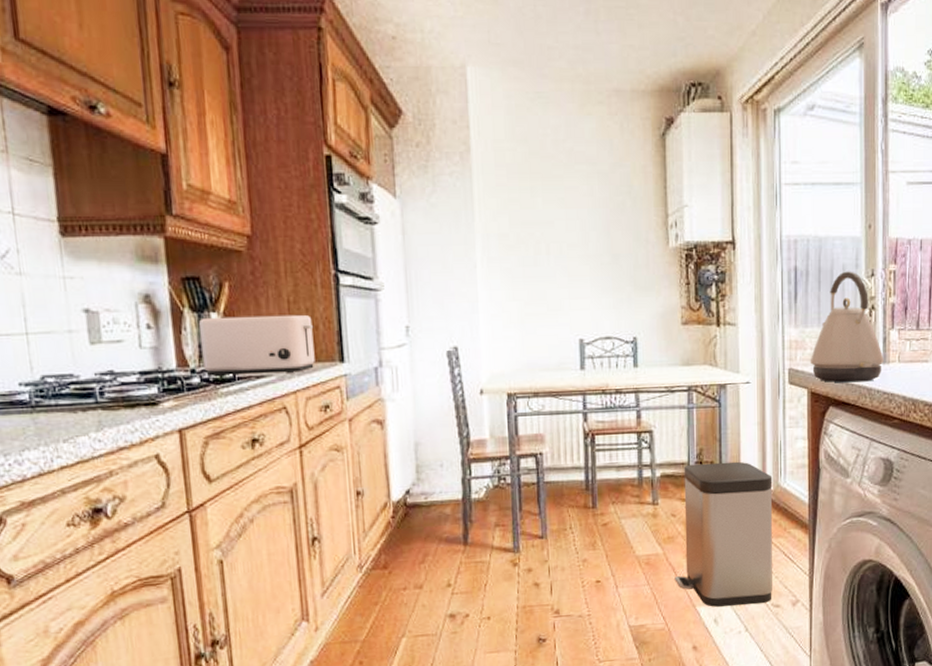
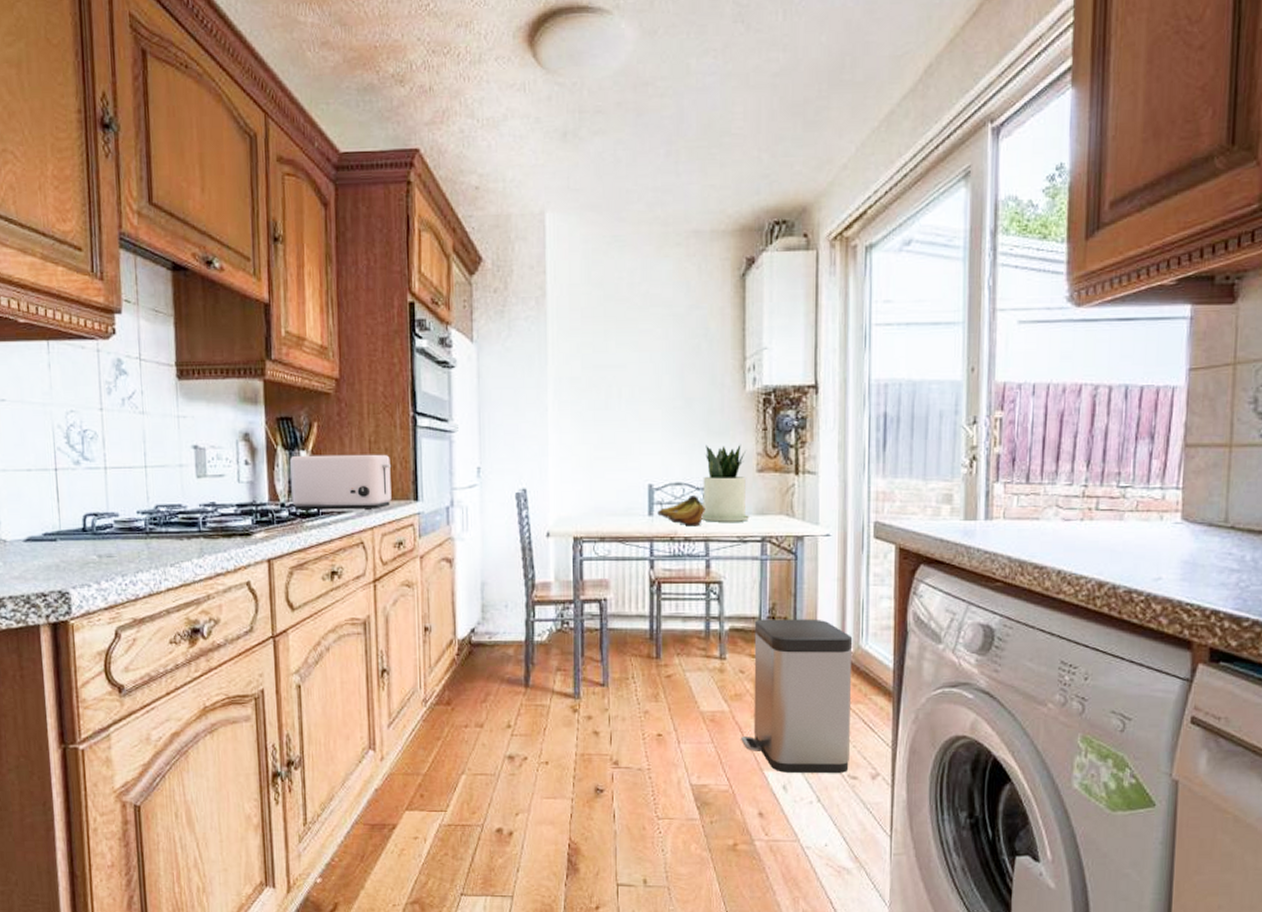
fruit: none [589,349,635,379] -> present [657,496,705,527]
planter: none [631,298,677,374] -> present [701,444,751,522]
kettle: present [810,271,884,383] -> none [899,418,986,539]

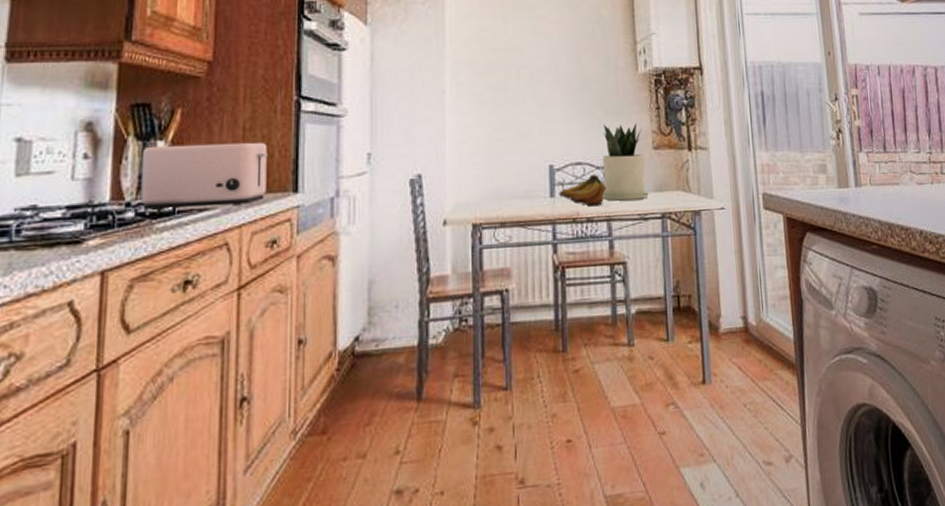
pedal bin: present [741,619,853,773] -> none [654,294,763,468]

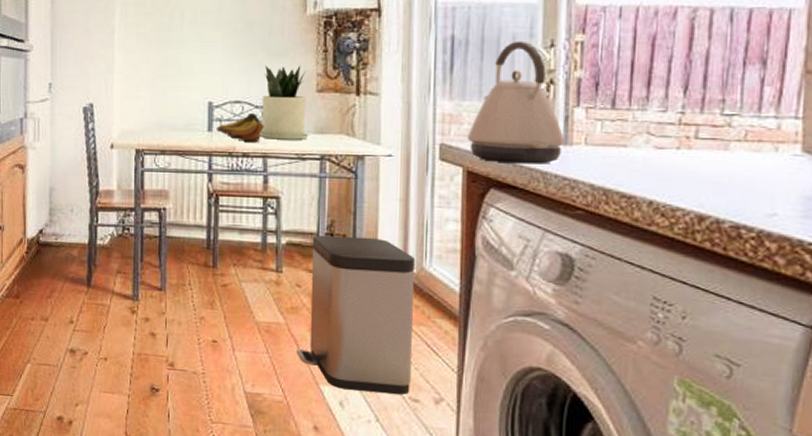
pedal bin: none [654,294,763,468] -> present [296,235,416,395]
kettle: none [783,95,856,207] -> present [467,41,565,164]

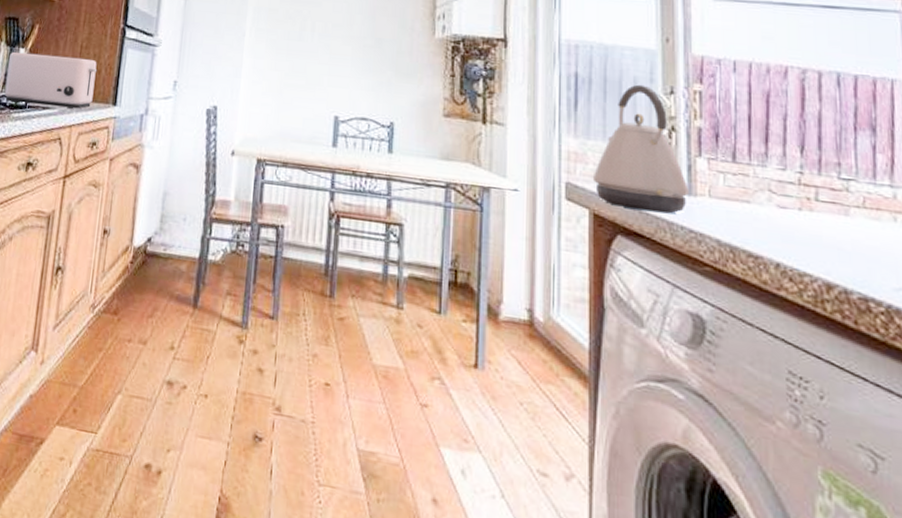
fruit: present [217,113,264,143] -> none [341,132,390,164]
planter: present [260,65,310,140] -> none [385,84,436,165]
pedal bin: present [296,235,416,395] -> none [416,270,543,466]

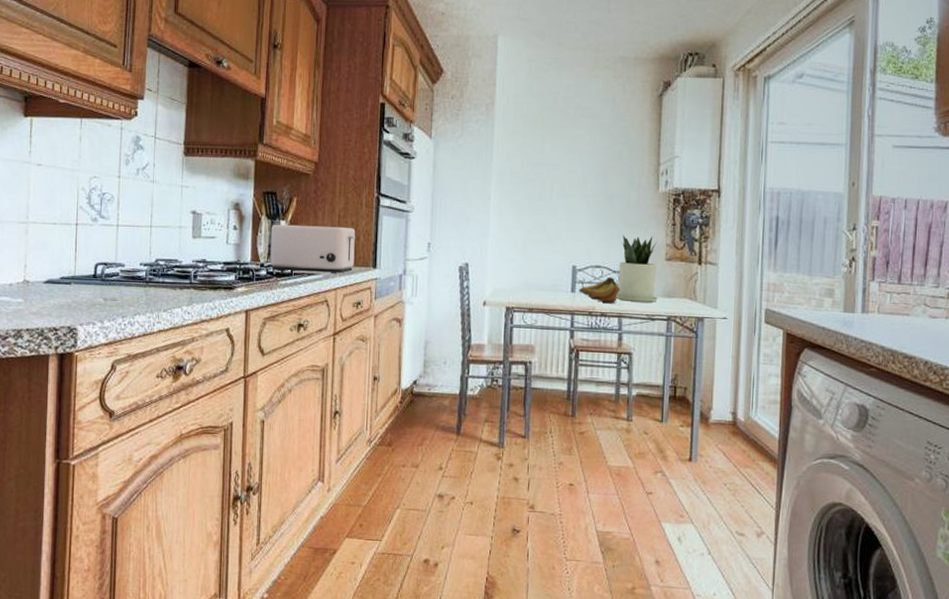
fruit: none [341,132,390,164] -> present [579,277,620,304]
planter: none [385,84,436,165] -> present [616,235,659,302]
kettle: present [592,84,689,214] -> none [787,223,863,329]

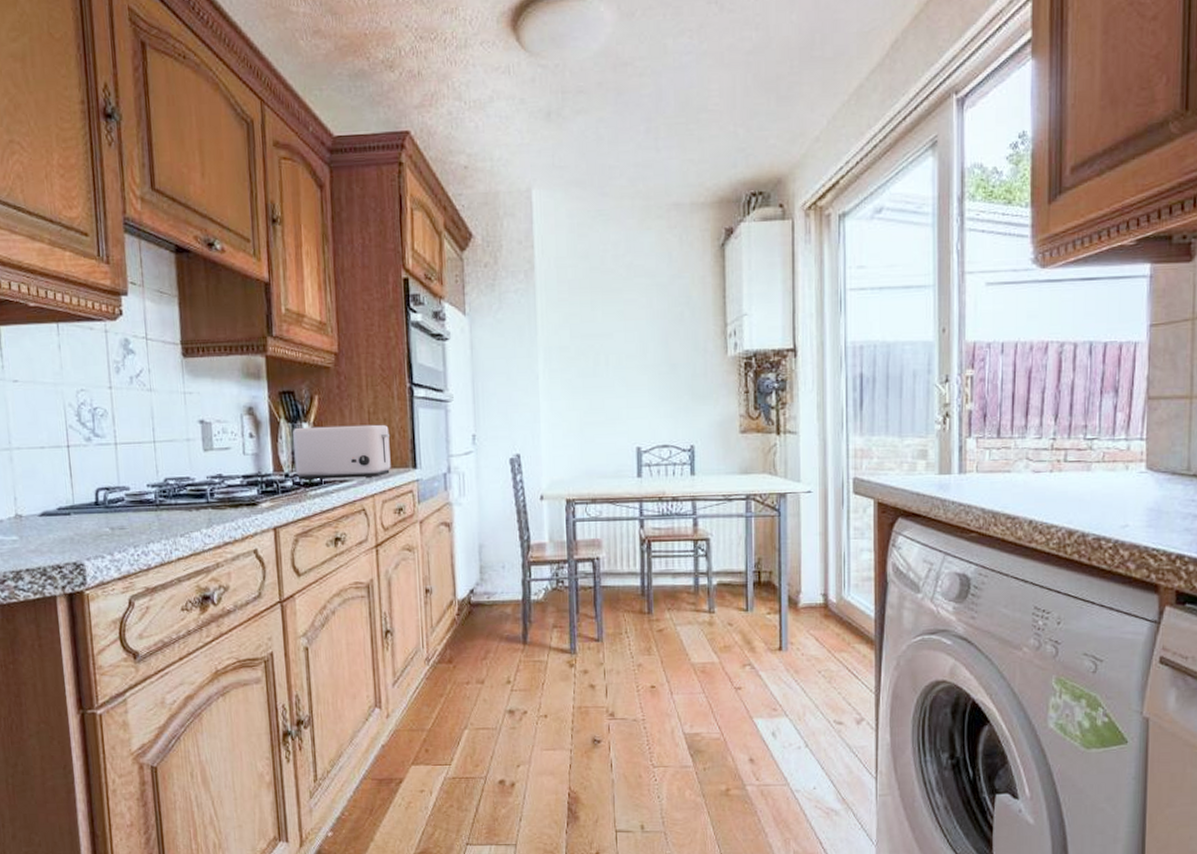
fruit: present [579,277,620,304] -> none [646,457,692,487]
planter: present [616,235,659,302] -> none [688,407,735,482]

